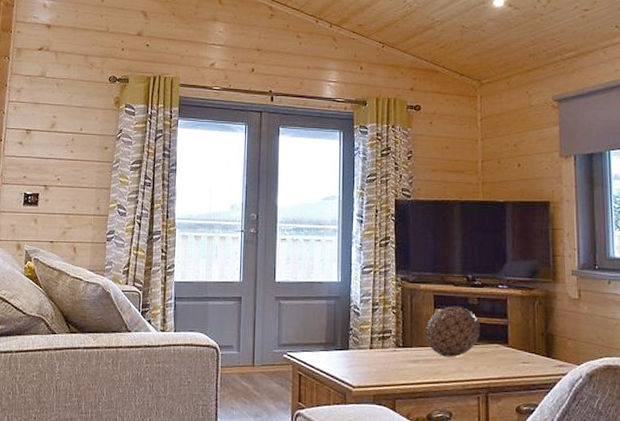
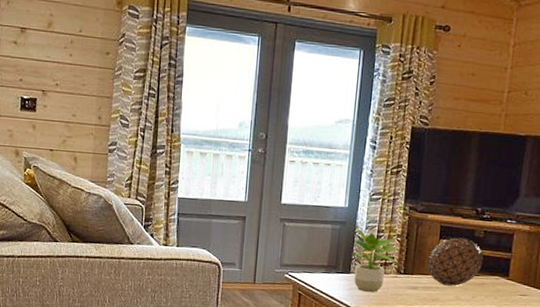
potted plant: none [349,302,398,369] -> present [352,228,400,293]

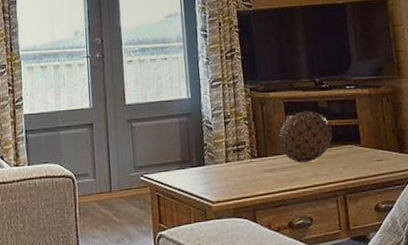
potted plant: present [352,228,400,293] -> none [202,118,252,183]

